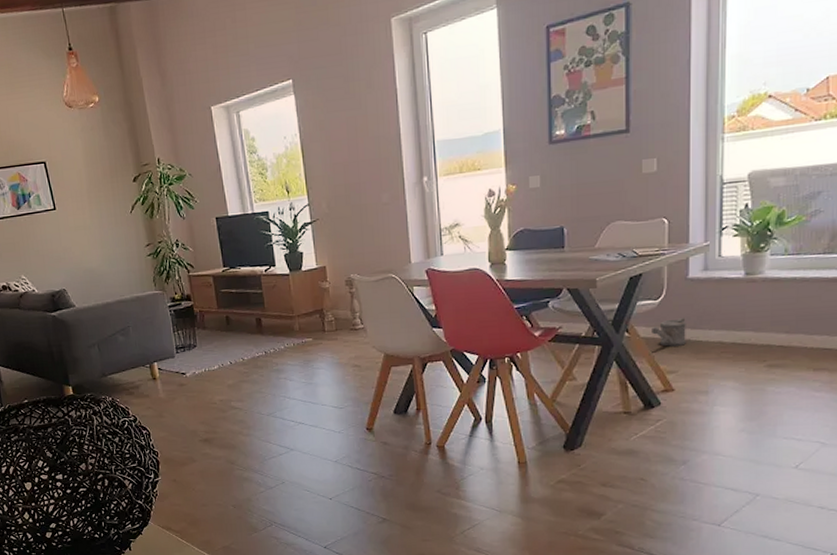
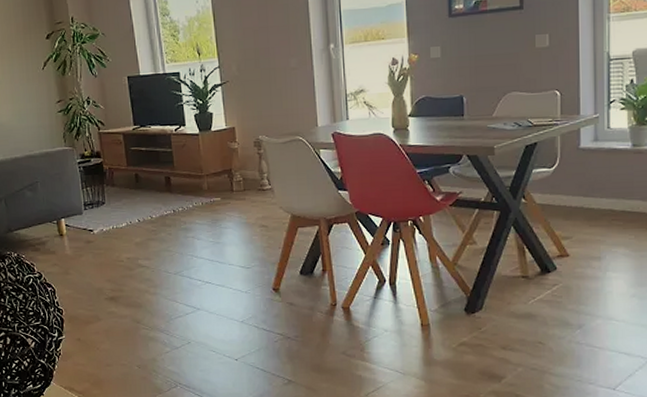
watering can: present [652,318,686,347] -> none [547,186,579,213]

